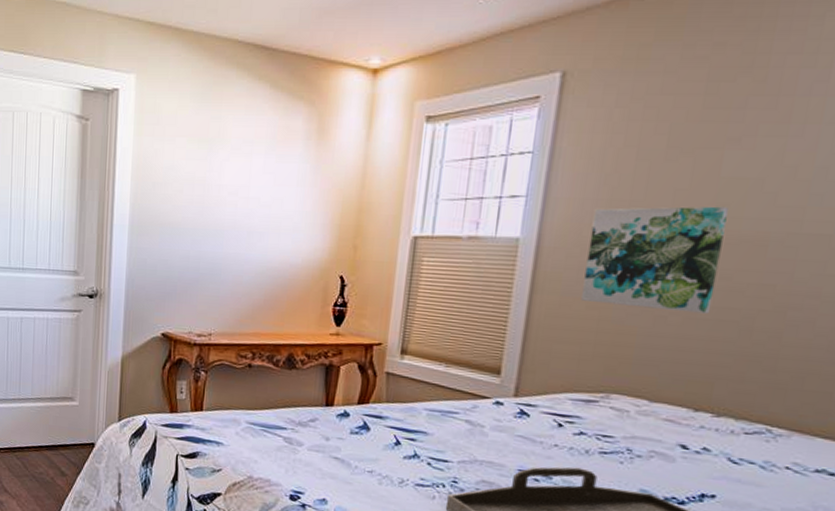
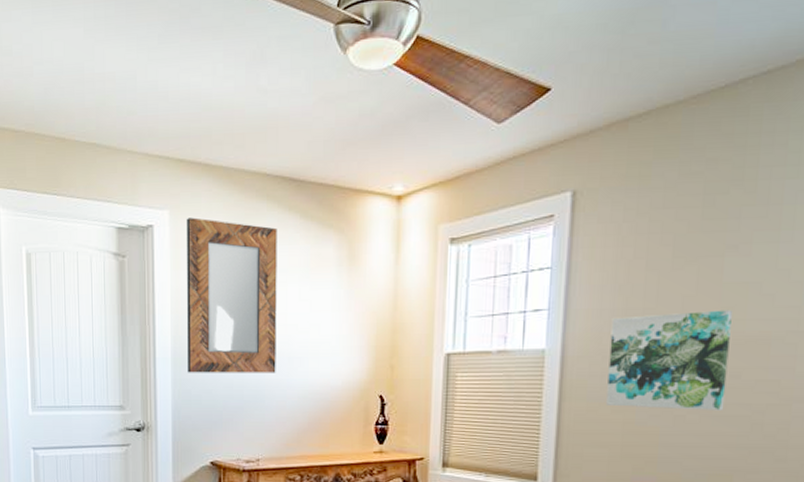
home mirror: none [144,83,246,247] -> present [187,217,277,373]

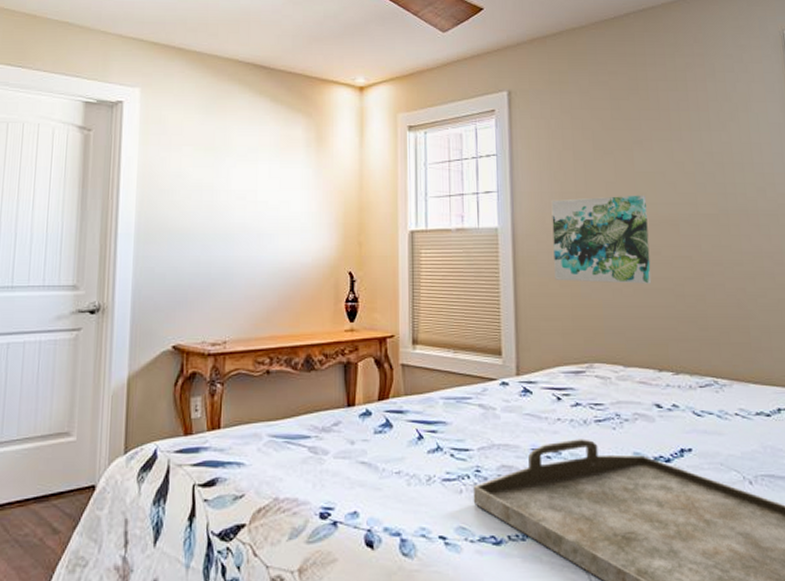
home mirror: present [187,217,277,373] -> none [152,96,248,250]

